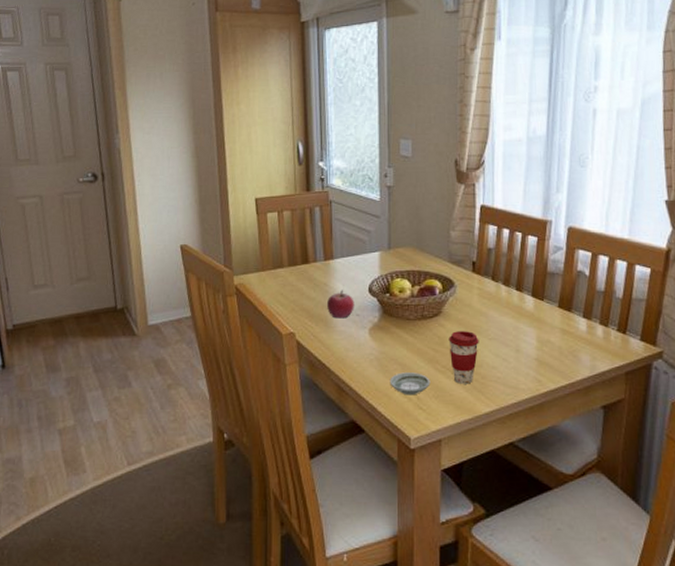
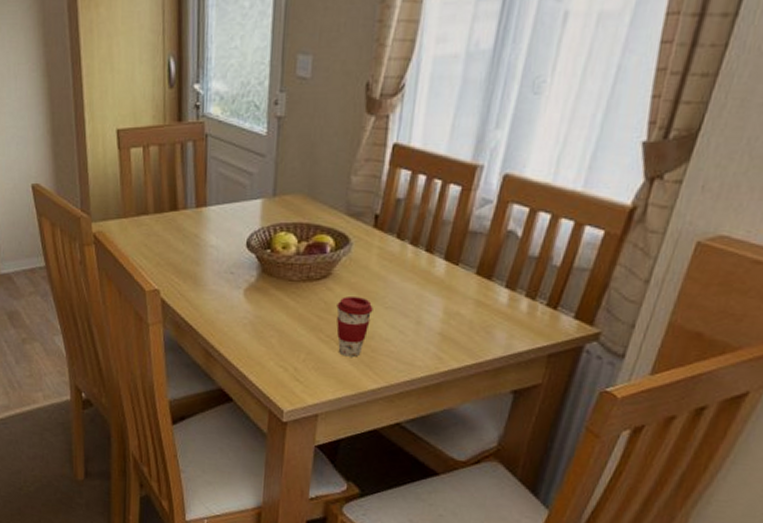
fruit: present [326,290,354,319] -> none [196,243,229,276]
saucer: present [389,372,431,396] -> none [264,340,311,366]

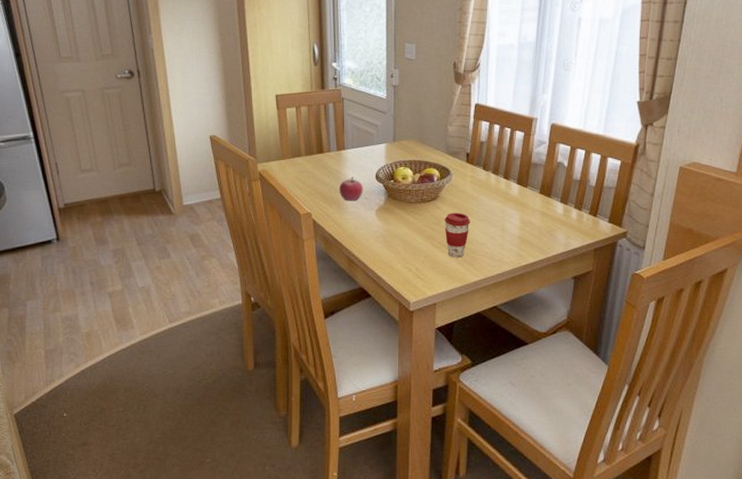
fruit: none [196,243,229,276] -> present [339,177,363,201]

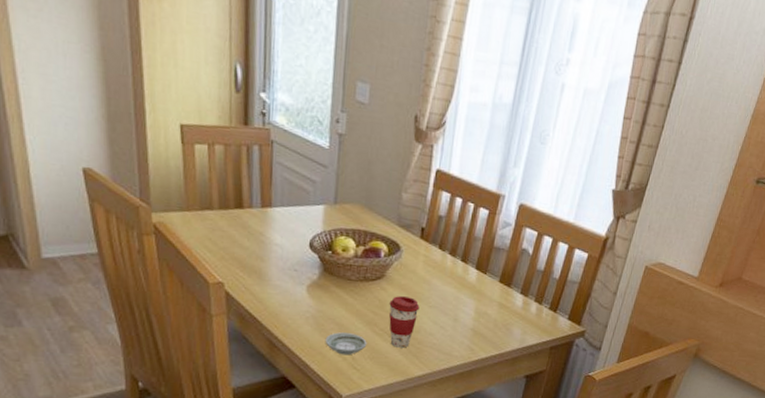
fruit: present [339,177,363,201] -> none [261,242,293,273]
saucer: none [393,247,428,267] -> present [325,332,367,356]

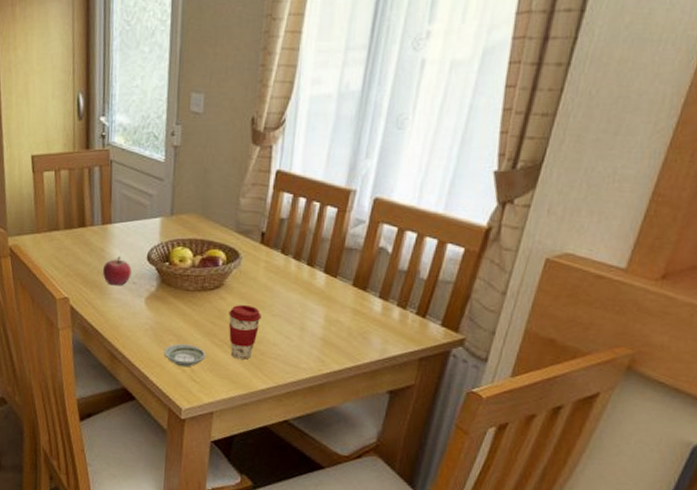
fruit: none [261,242,293,273] -> present [102,256,132,286]

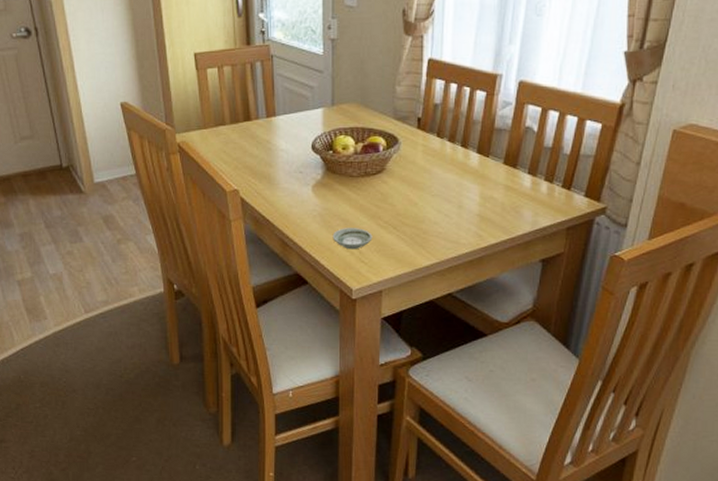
fruit: present [102,256,132,286] -> none [269,147,297,176]
coffee cup: present [229,305,262,360] -> none [391,188,422,239]

